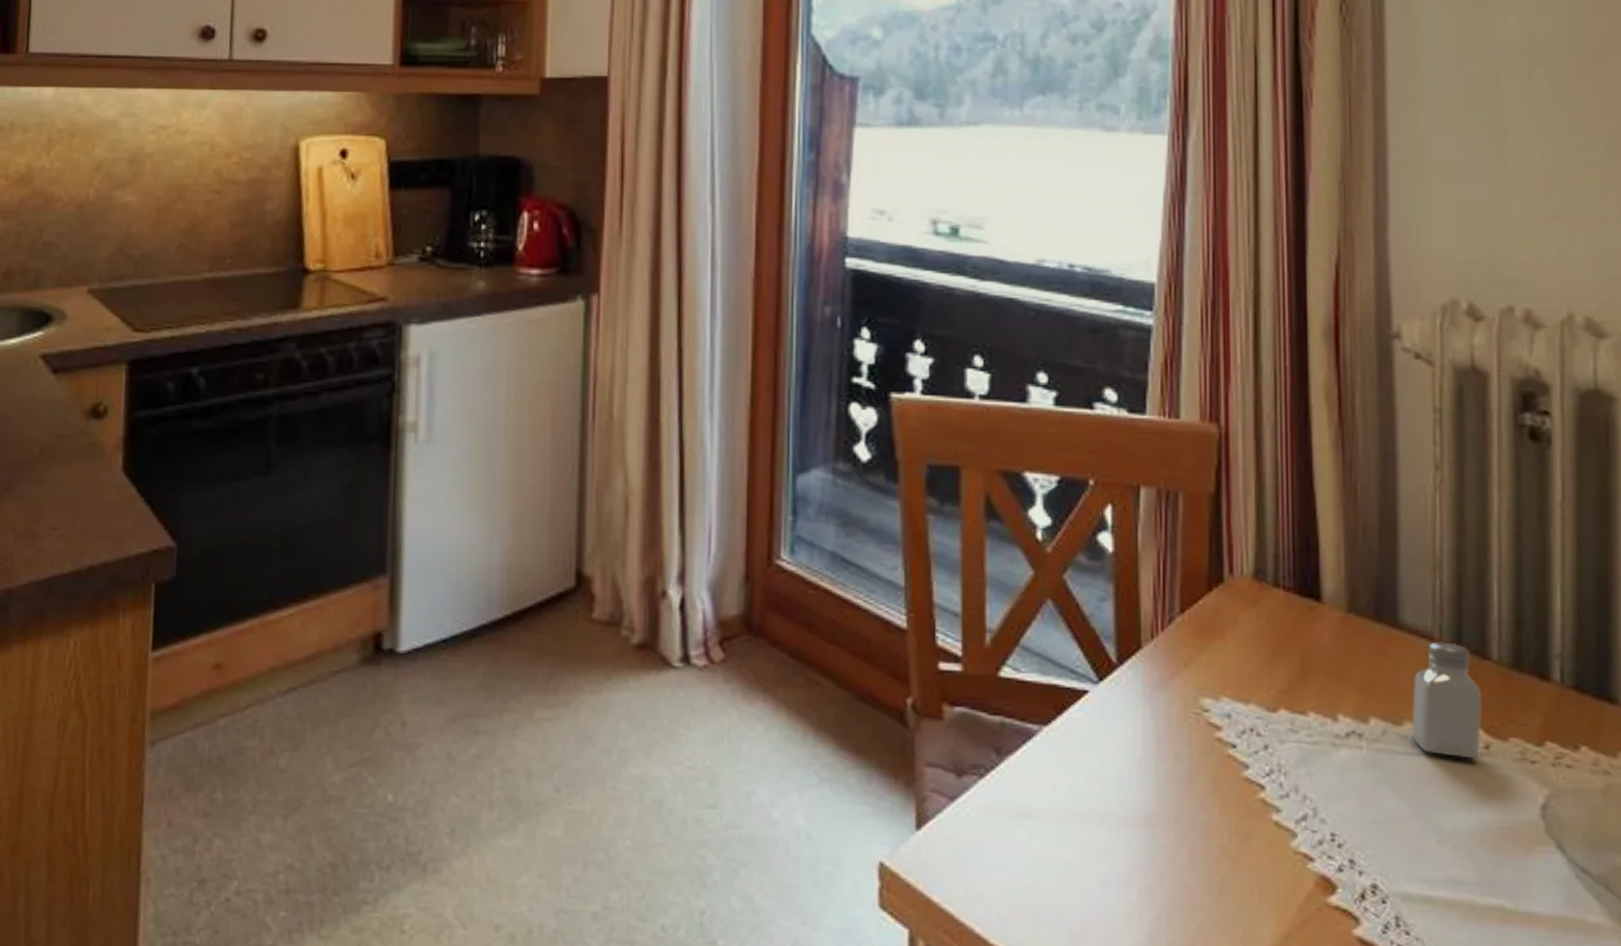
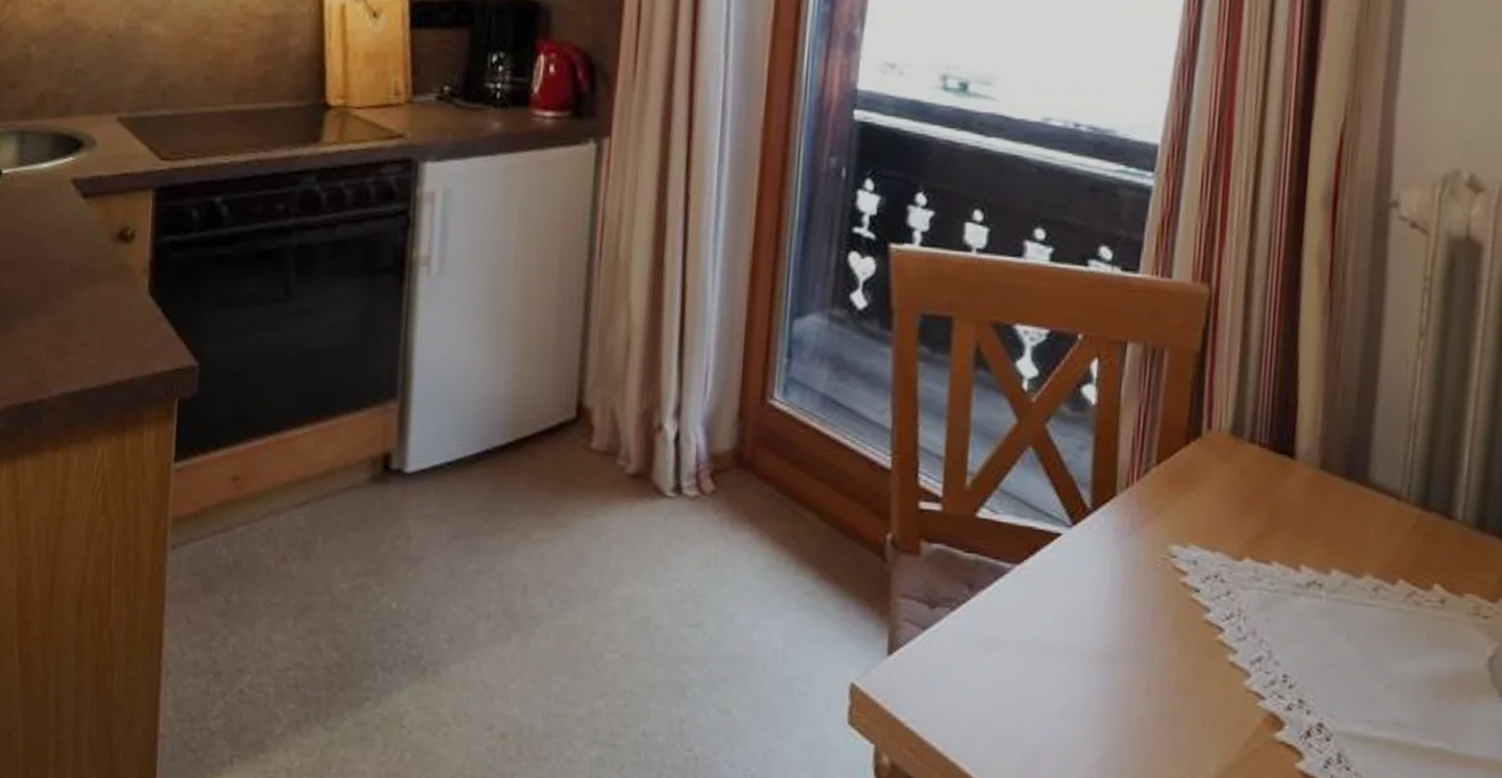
saltshaker: present [1411,641,1483,759] -> none [1370,500,1443,612]

